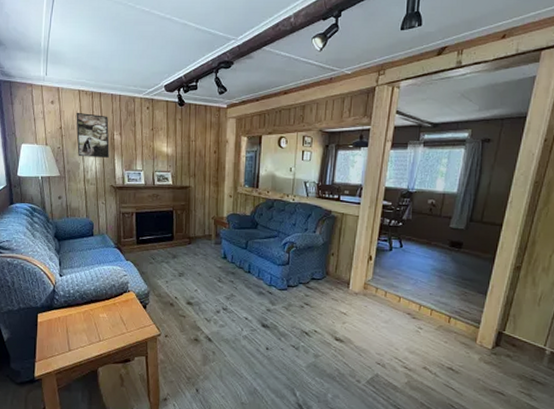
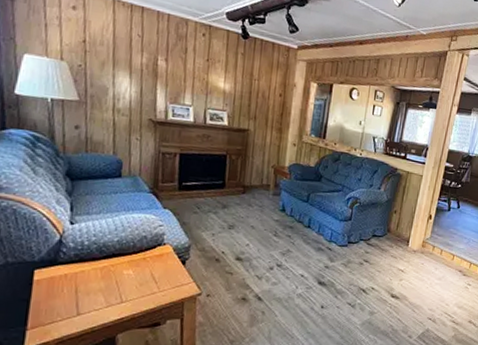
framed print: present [76,112,110,158] -> none [106,25,152,86]

